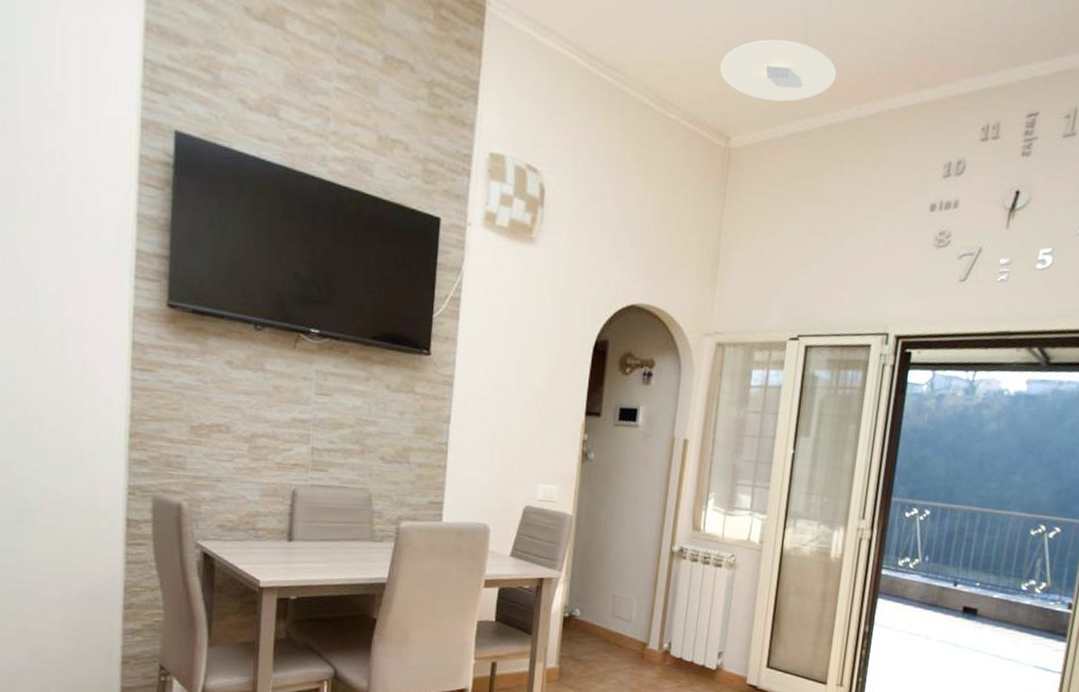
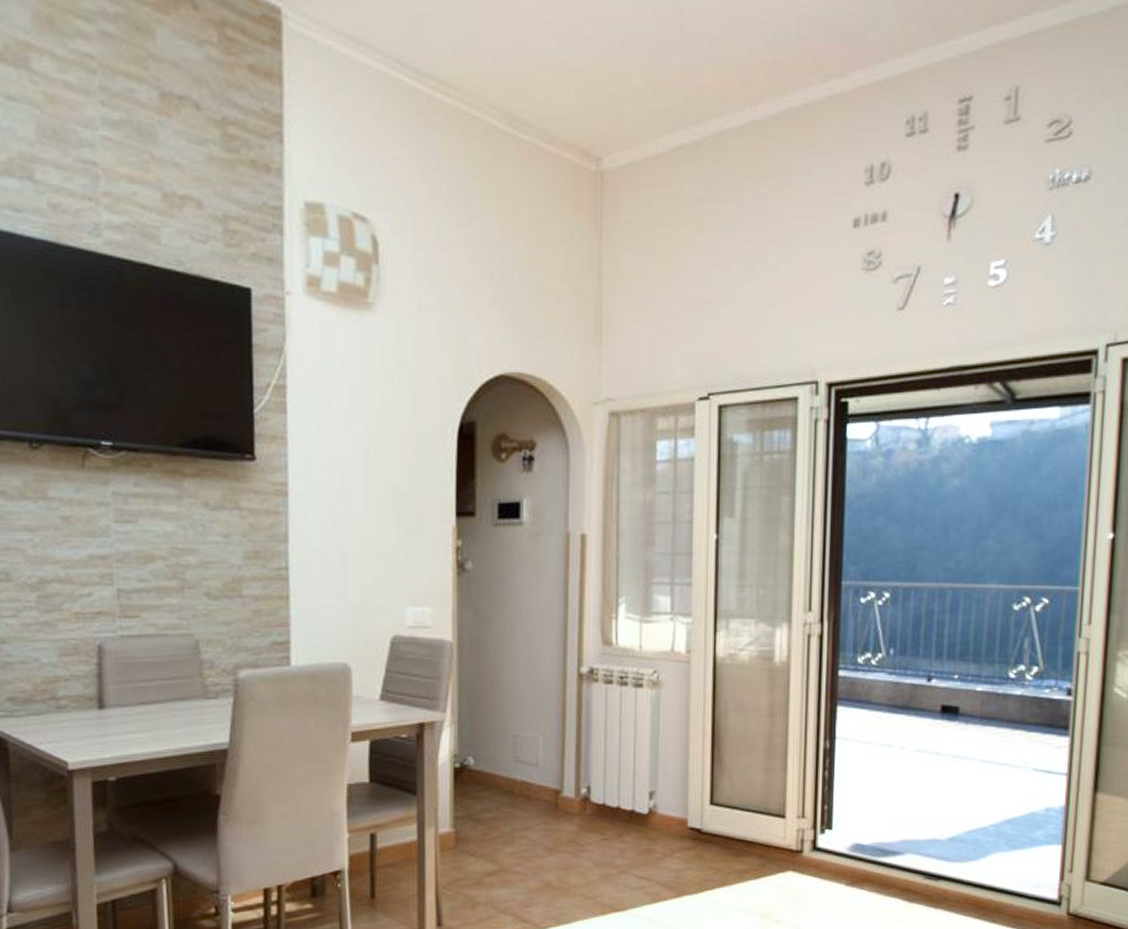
ceiling light: present [720,39,837,102] -> none [579,32,723,110]

